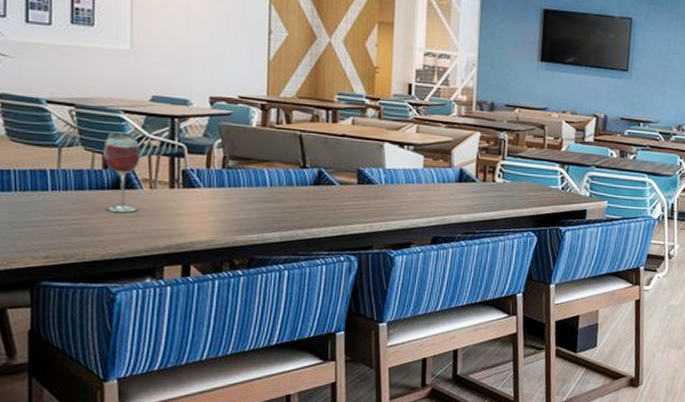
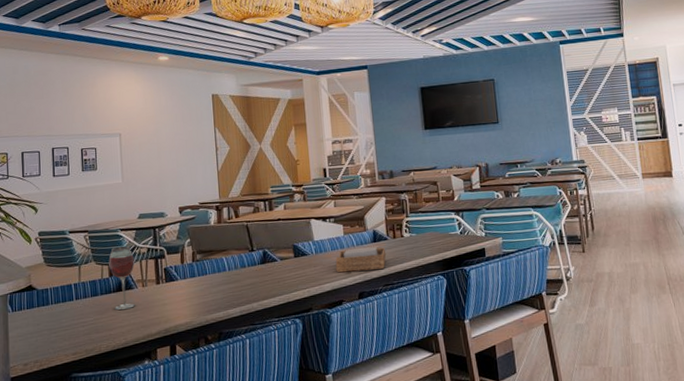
napkin holder: none [408,185,472,215] -> present [335,247,387,273]

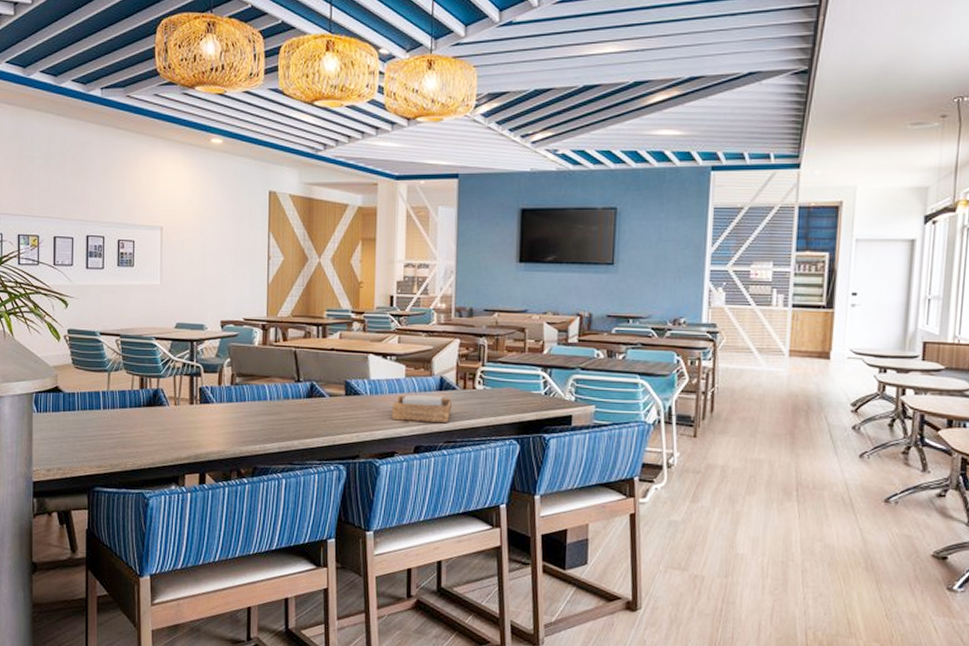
wineglass: present [108,246,136,310] -> none [140,357,168,427]

